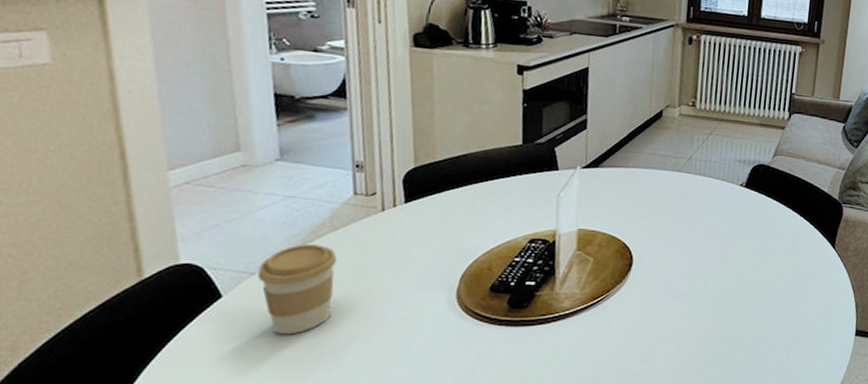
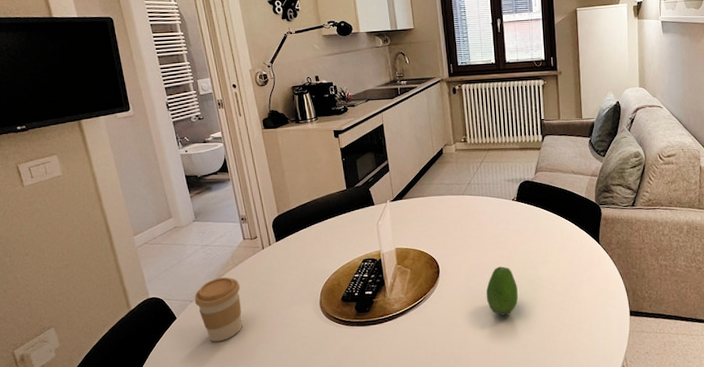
fruit: none [687,265,729,325] -> present [486,266,518,316]

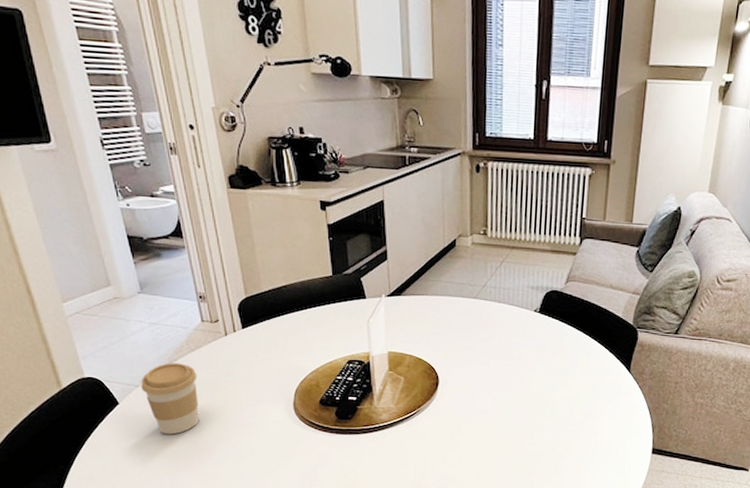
fruit: present [486,266,518,316] -> none [491,385,528,439]

